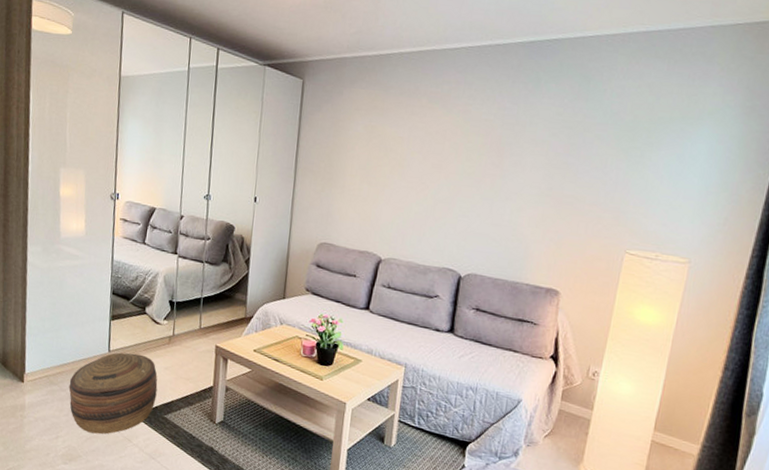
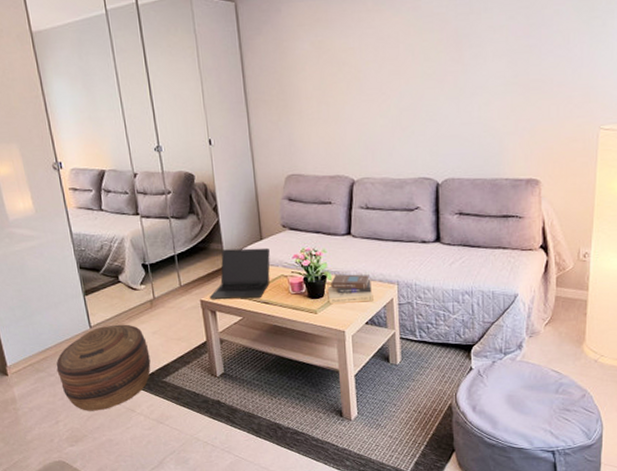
laptop: none [224,301,290,355] -> present [209,247,270,299]
books: none [335,346,380,379] -> present [327,274,374,305]

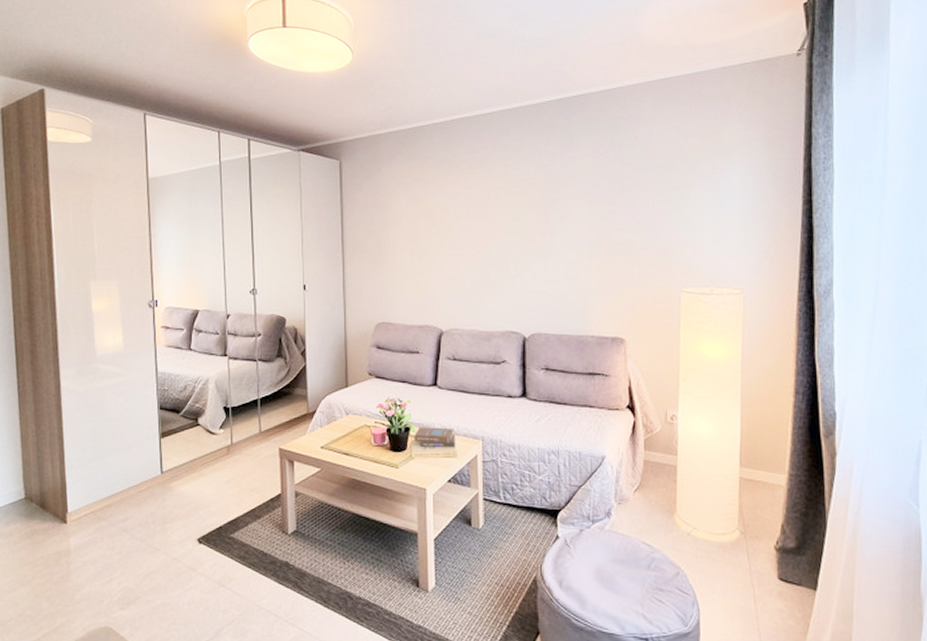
basket: present [56,324,151,411] -> none [119,471,220,569]
laptop: present [209,247,270,299] -> none [288,395,354,449]

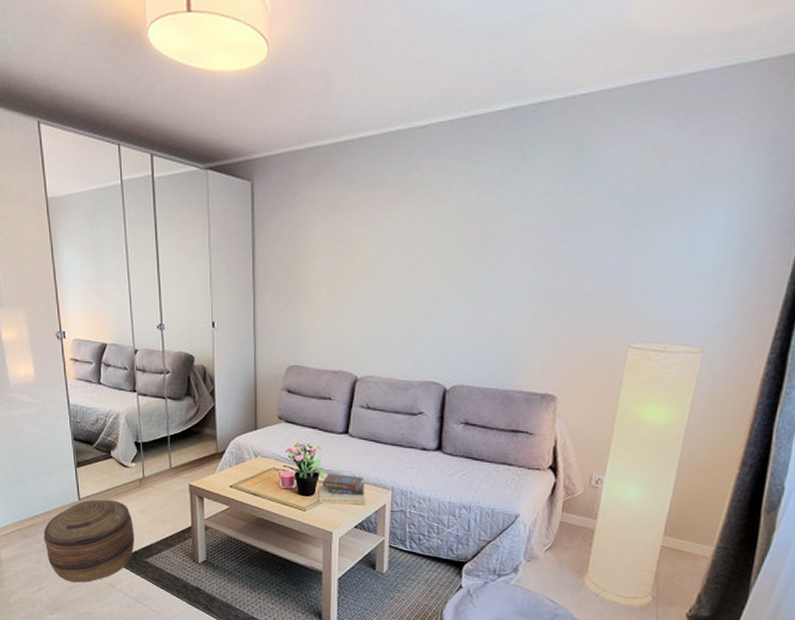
basket: none [119,471,220,569] -> present [43,499,135,583]

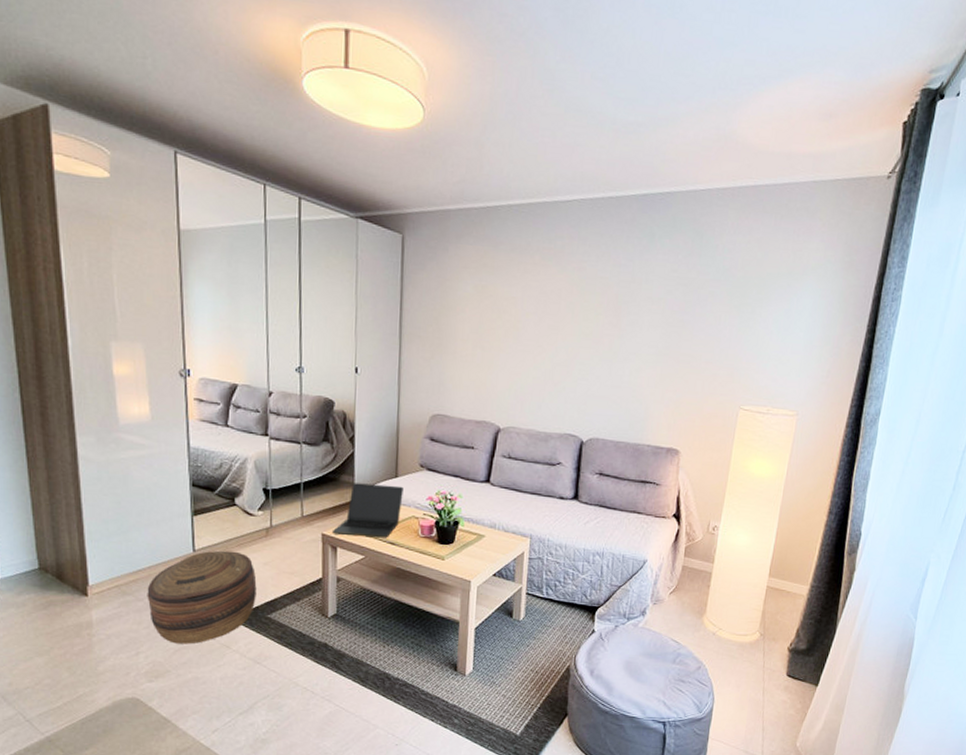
laptop: none [198,436,263,489] -> present [331,483,403,538]
books: present [318,473,366,505] -> none [457,522,505,553]

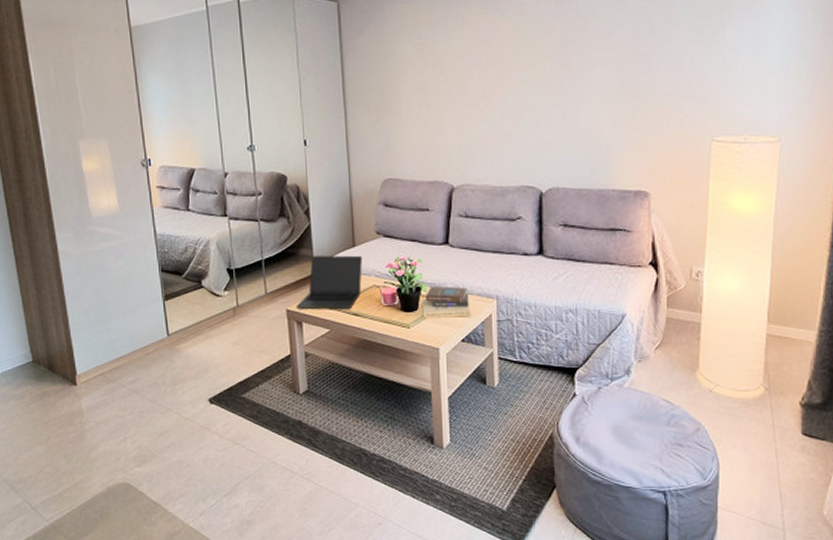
basket: present [147,550,257,644] -> none [128,333,230,428]
books: none [457,522,505,553] -> present [422,286,471,319]

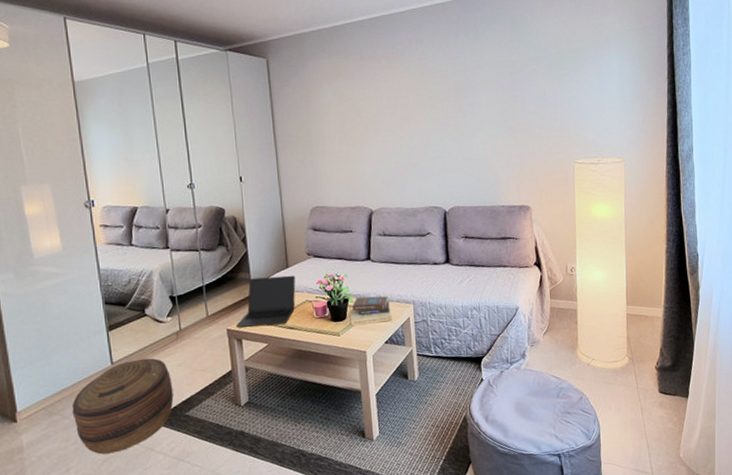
basket: none [128,333,230,428] -> present [72,358,174,455]

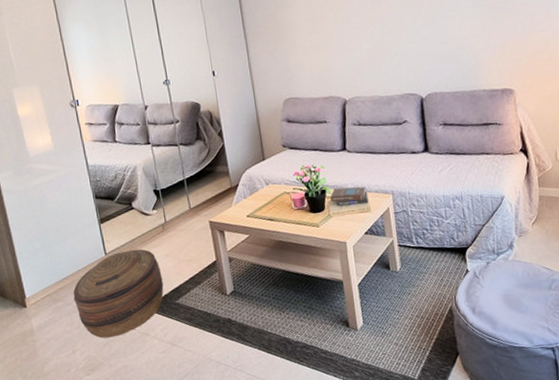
laptop: present [235,275,296,328] -> none [217,167,274,220]

